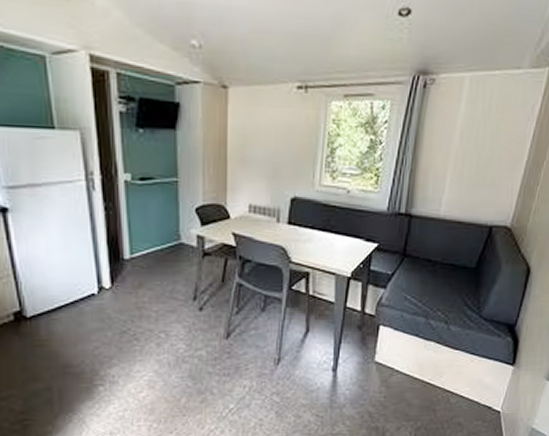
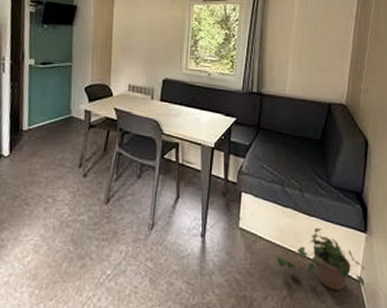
potted plant: none [414,360,507,421] -> present [277,227,365,291]

